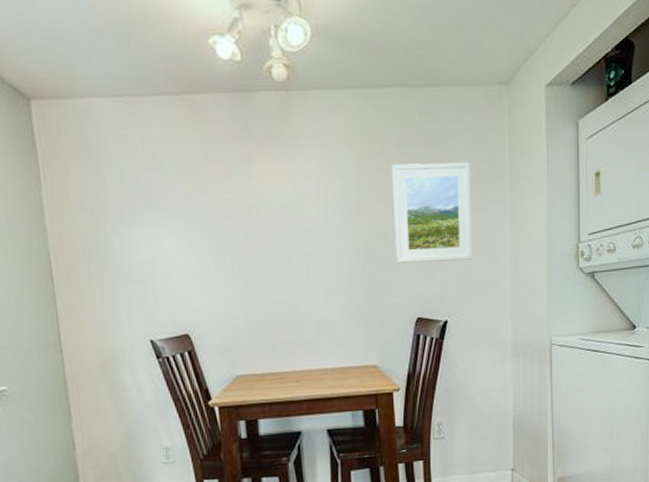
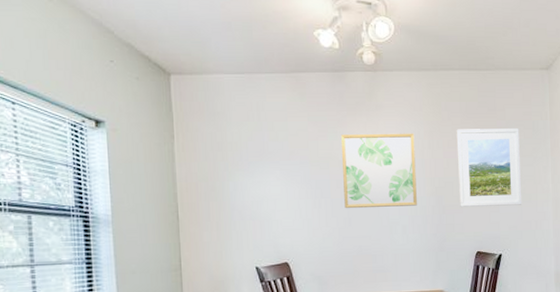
wall art: none [247,170,344,268] -> present [340,133,417,209]

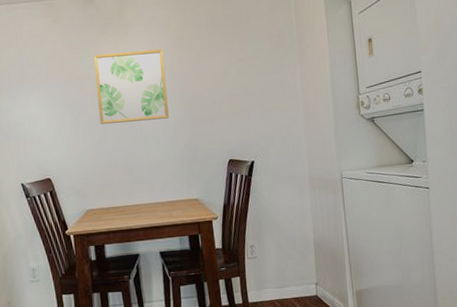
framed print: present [456,128,522,207] -> none [203,37,272,117]

